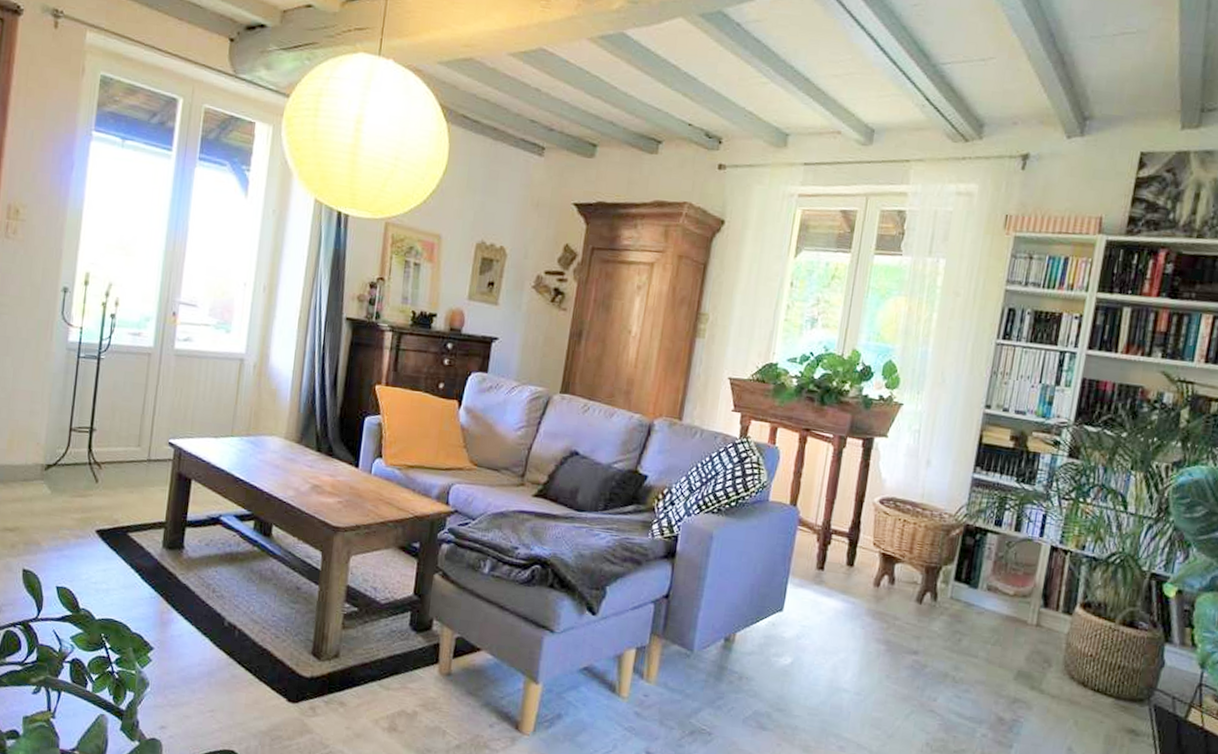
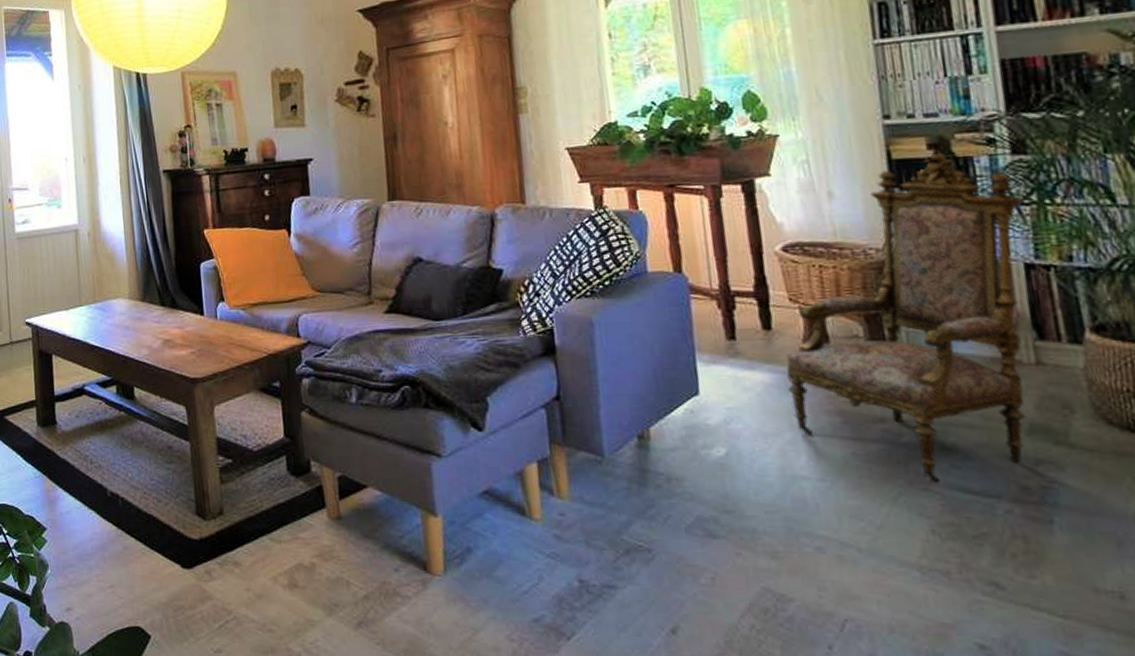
armchair: none [851,443,1065,708] -> present [786,150,1025,484]

